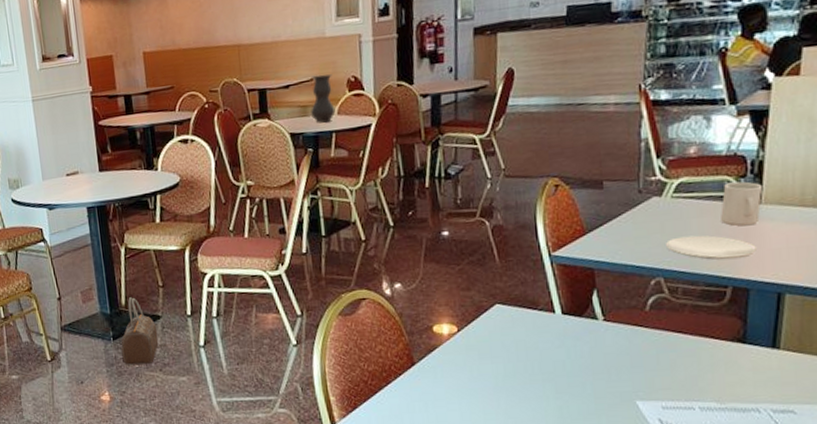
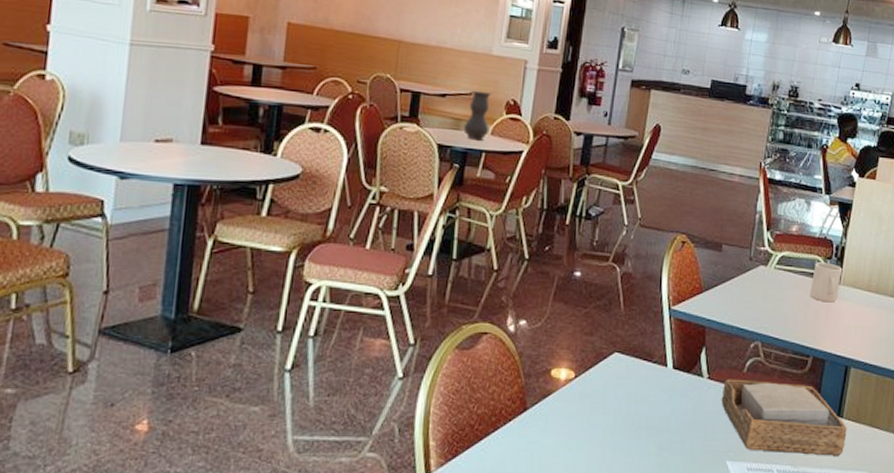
handbag: present [121,297,159,365] -> none [178,301,234,386]
napkin holder: none [622,317,787,391] -> present [721,379,847,456]
plate: present [666,235,757,260] -> none [766,305,834,332]

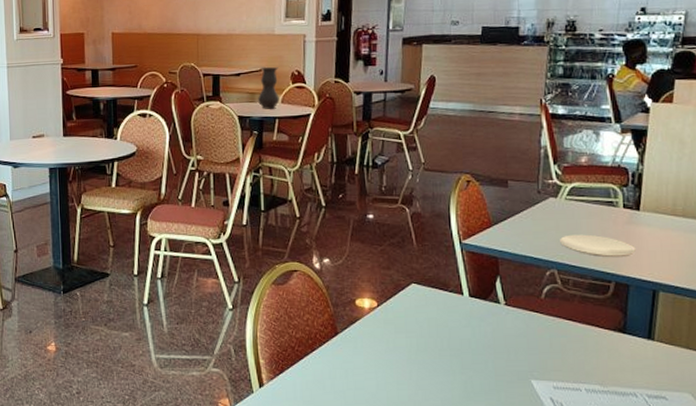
napkin holder: present [721,379,847,456] -> none [520,305,660,377]
plate: none [766,305,834,332] -> present [560,234,636,258]
cup: present [810,262,843,303] -> none [606,190,642,229]

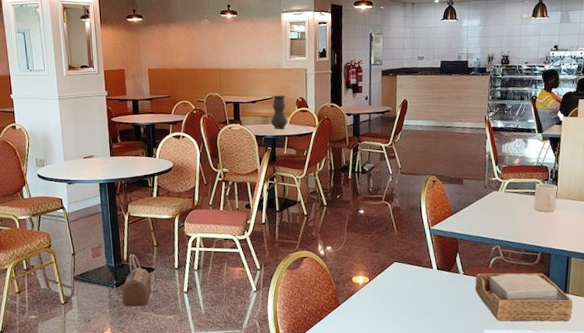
handbag: none [70,254,106,318] -> present [122,254,152,307]
napkin holder: none [520,305,660,377] -> present [475,272,573,322]
plate: present [560,234,636,258] -> none [501,217,555,235]
cup: none [606,190,642,229] -> present [533,183,558,213]

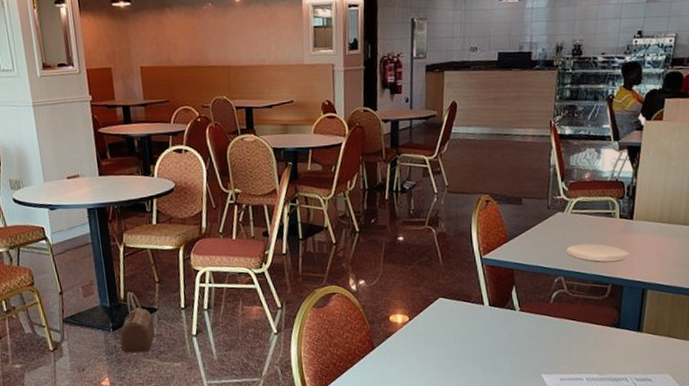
vase: present [271,95,288,129] -> none [291,97,312,140]
napkin holder: present [475,272,573,322] -> none [533,308,647,365]
plate: none [501,217,555,235] -> present [566,243,629,263]
cup: present [533,183,558,213] -> none [605,202,635,237]

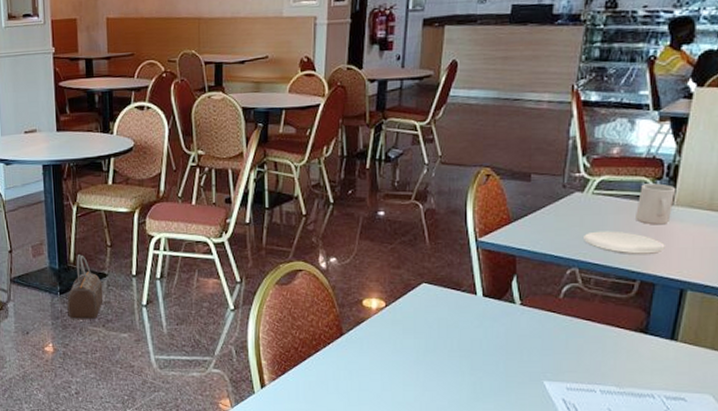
cup: none [605,202,635,237] -> present [636,183,676,225]

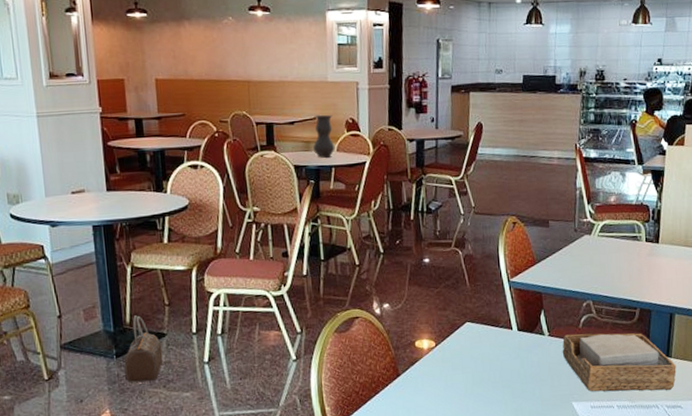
vase: none [264,52,287,100] -> present [313,114,335,158]
napkin holder: none [535,304,683,378] -> present [562,333,676,392]
plate: present [584,231,665,256] -> none [594,267,656,287]
cup: present [636,183,676,225] -> none [632,225,660,261]

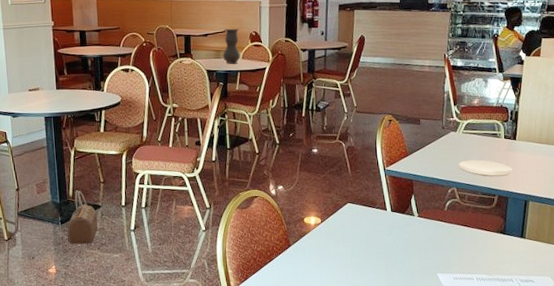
napkin holder: present [562,333,676,392] -> none [429,215,529,267]
plate: none [594,267,656,287] -> present [458,159,513,177]

